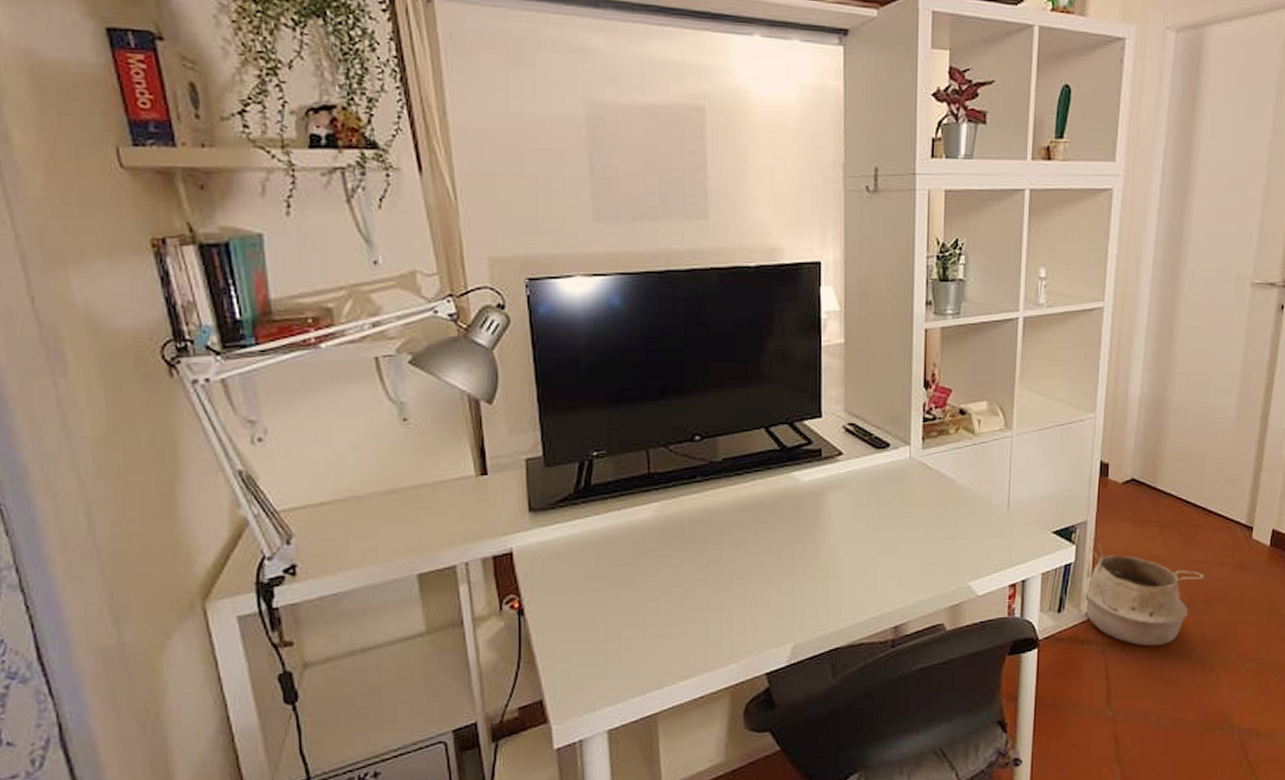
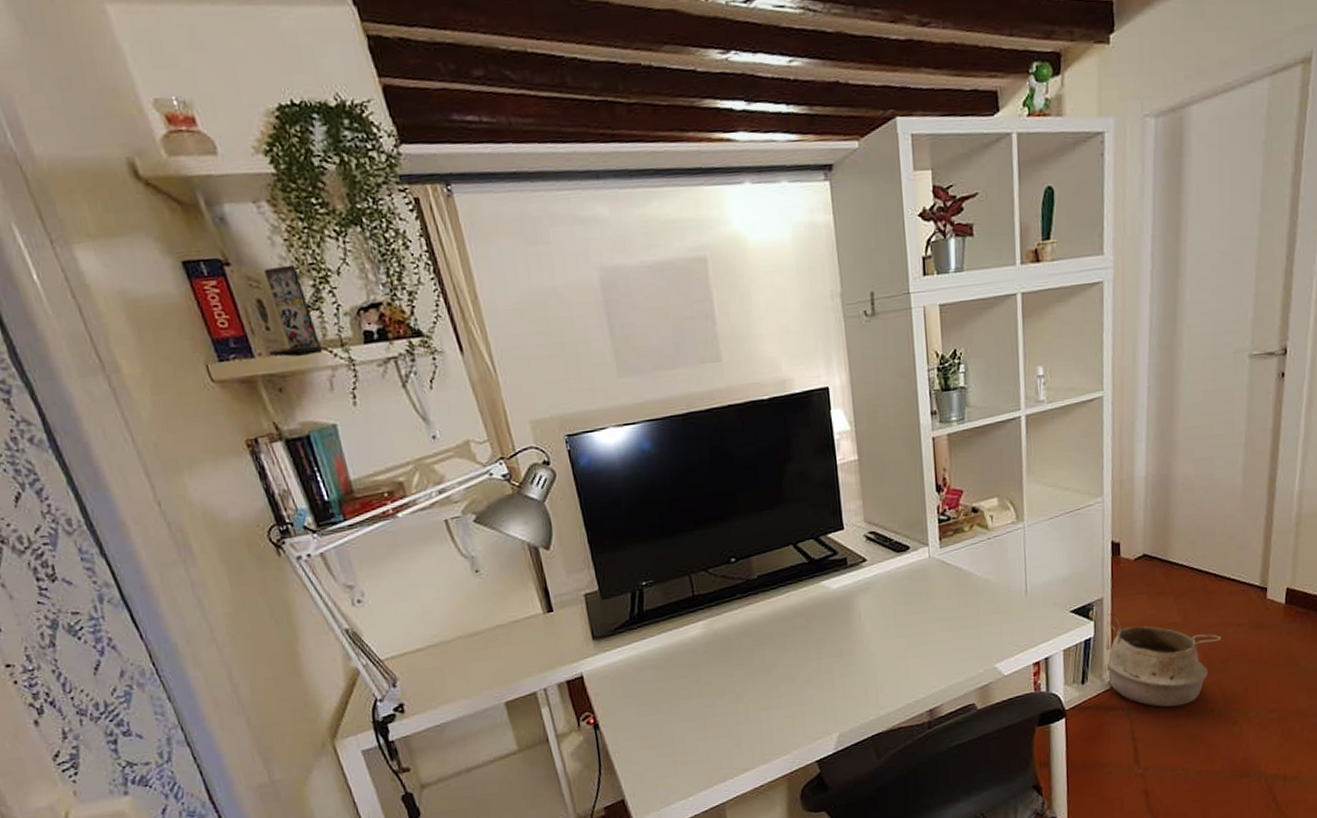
bookend: none [194,49,259,153] -> present [264,265,323,357]

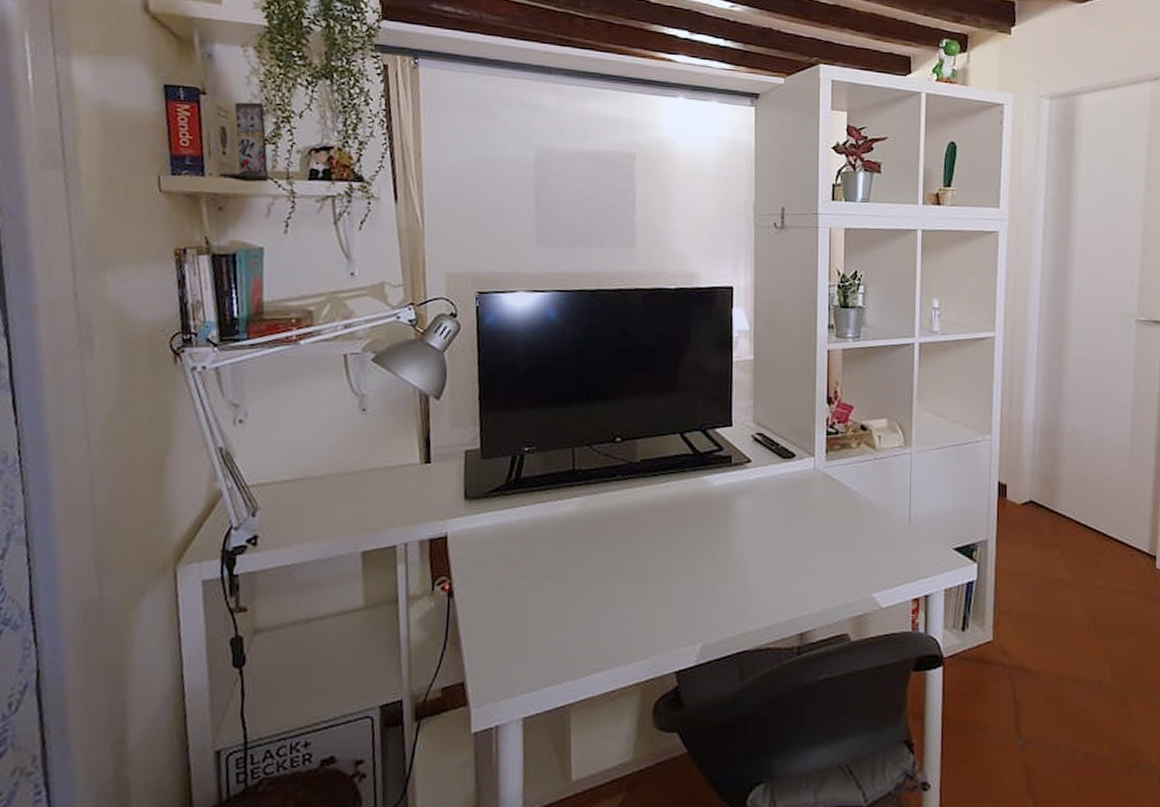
woven basket: present [1105,612,1222,707] -> none [987,557,1109,673]

